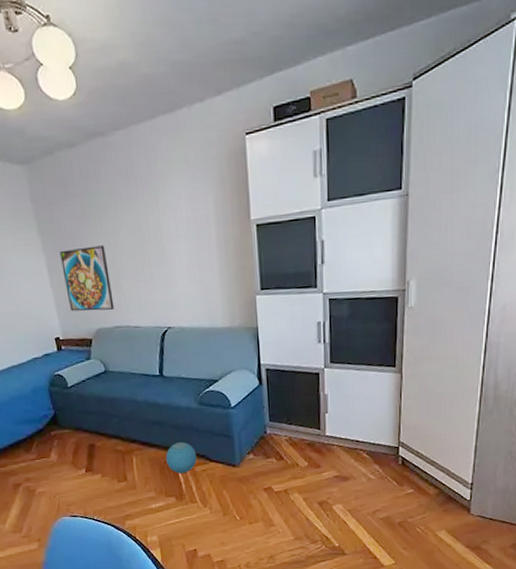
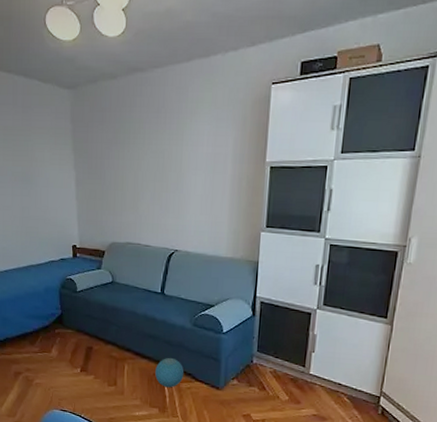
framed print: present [60,245,115,311] -> none [88,167,130,227]

